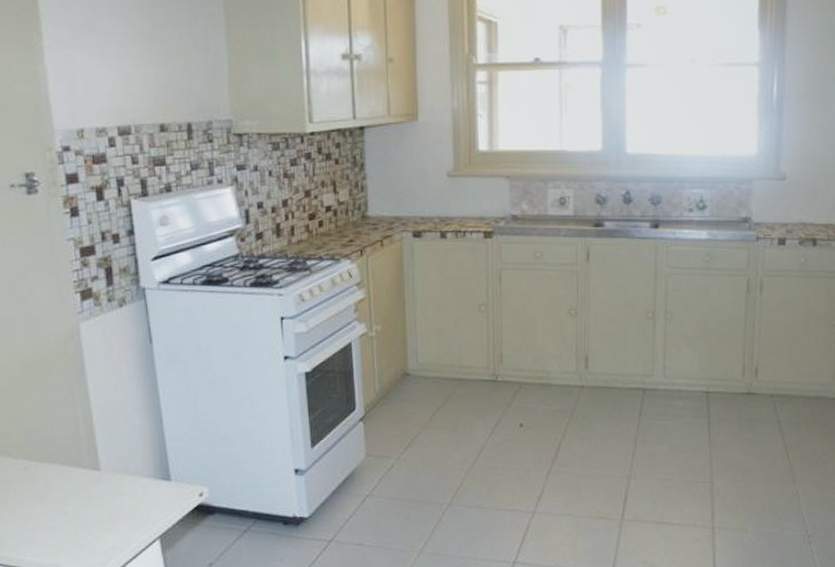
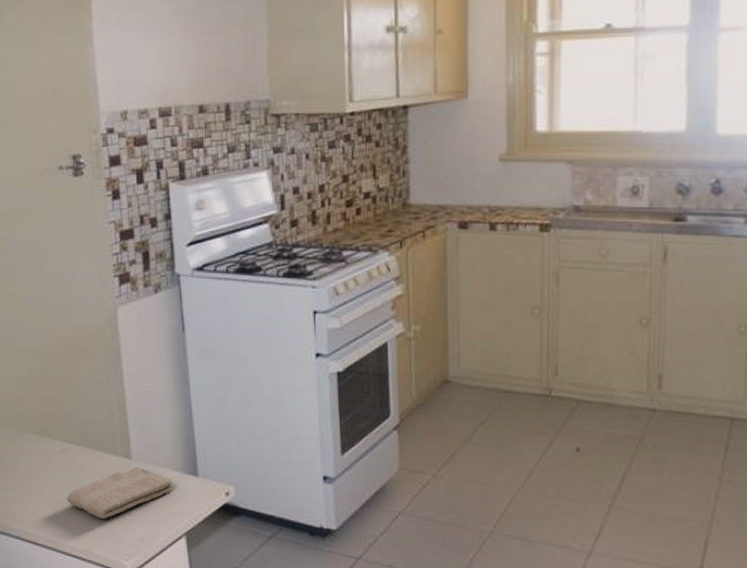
washcloth: none [30,478,145,532] -> present [66,467,173,519]

